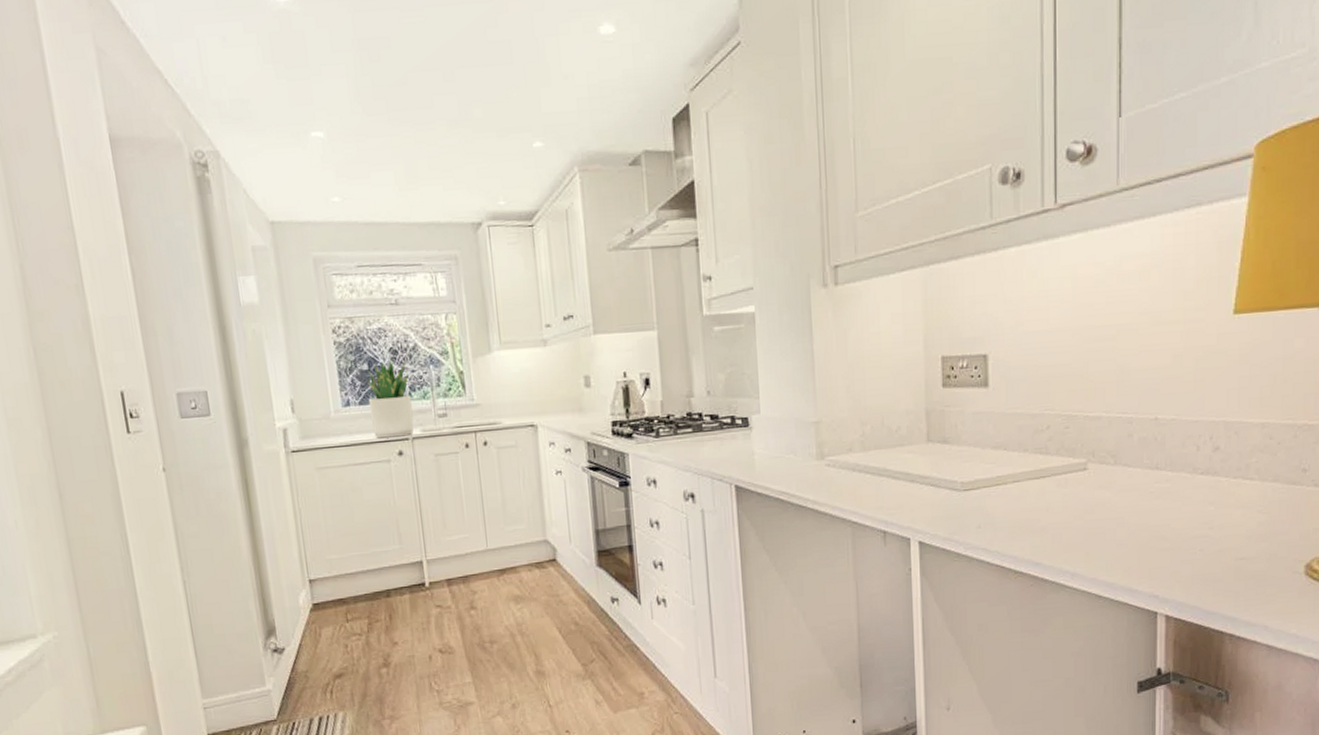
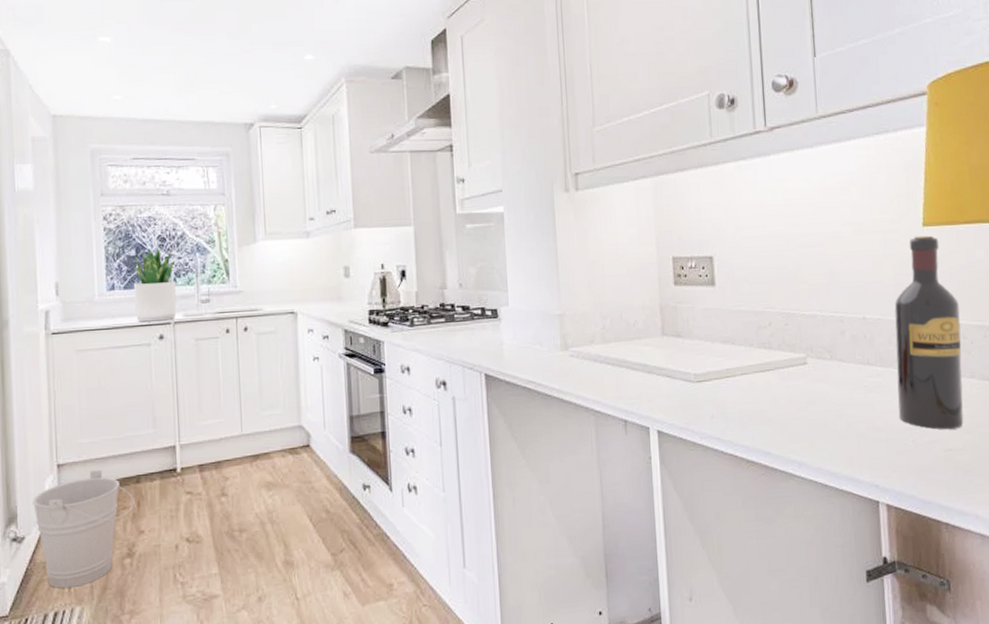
bucket: none [288,584,387,695] -> present [32,469,135,588]
wine bottle: none [1187,324,1269,537] -> present [894,235,964,429]

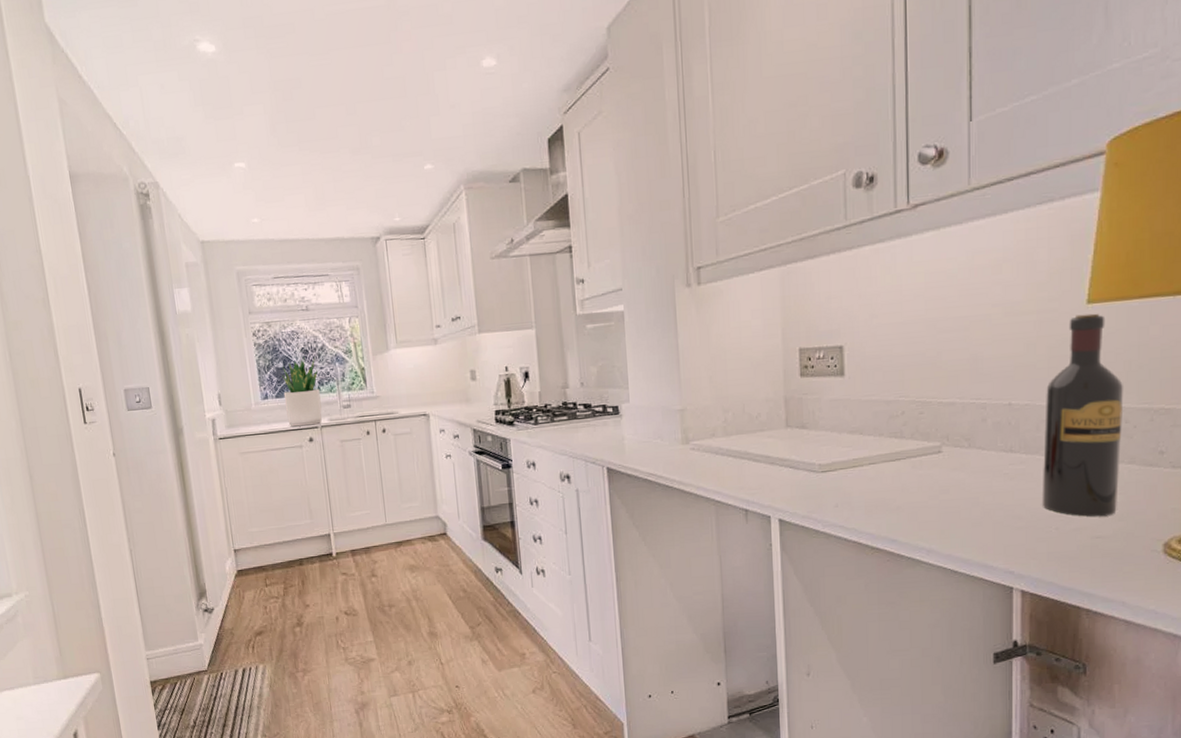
bucket: present [32,469,135,588] -> none [216,554,300,650]

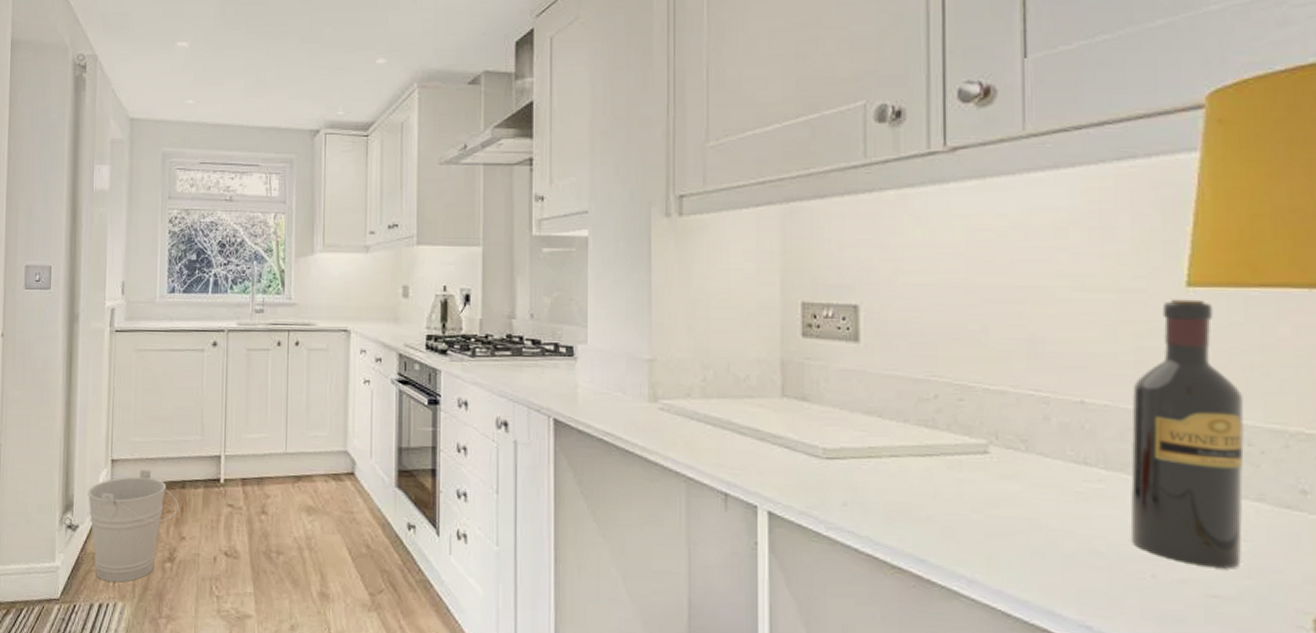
bucket: none [216,554,300,650] -> present [87,469,179,582]
planter: present [282,356,322,427] -> none [192,250,233,328]

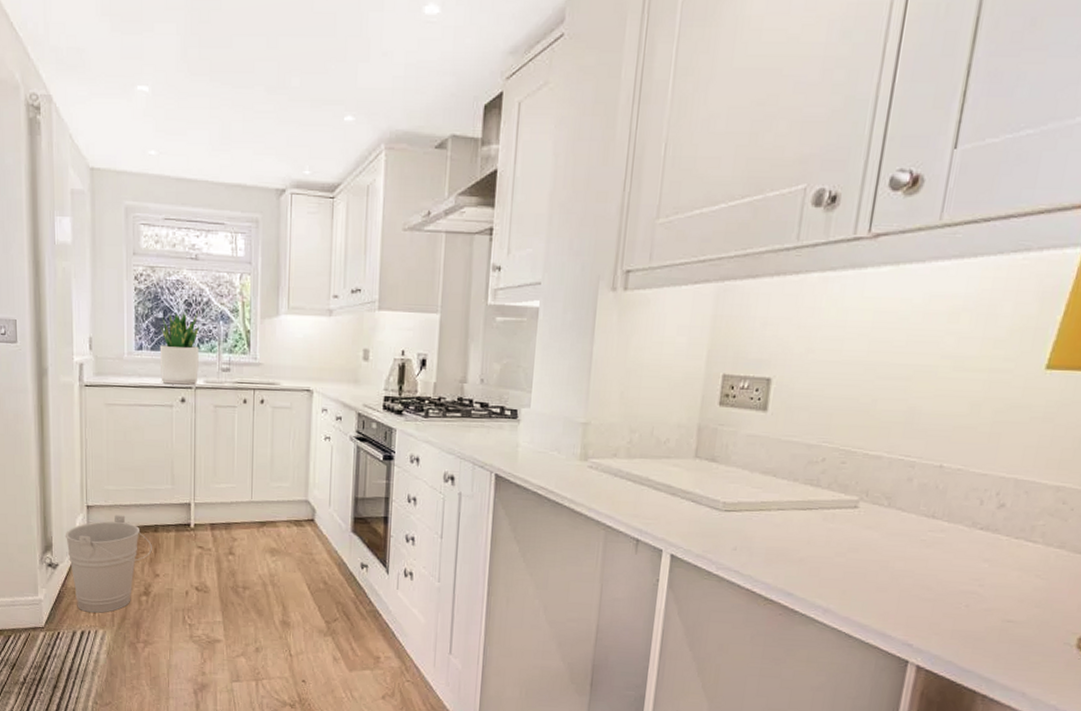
planter: none [192,250,233,328] -> present [159,309,199,385]
wine bottle: present [1130,299,1245,568] -> none [955,380,1069,600]

